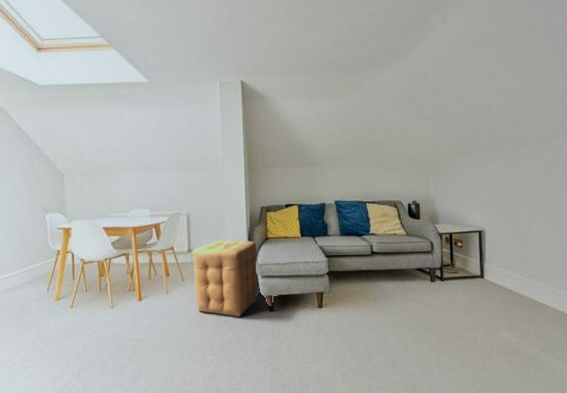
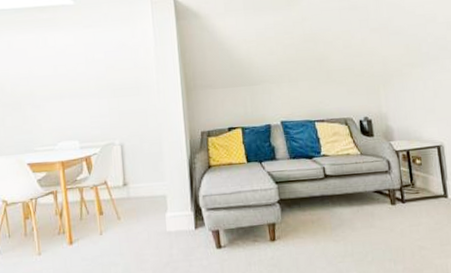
ottoman: present [192,239,259,317] -> none [128,170,204,257]

